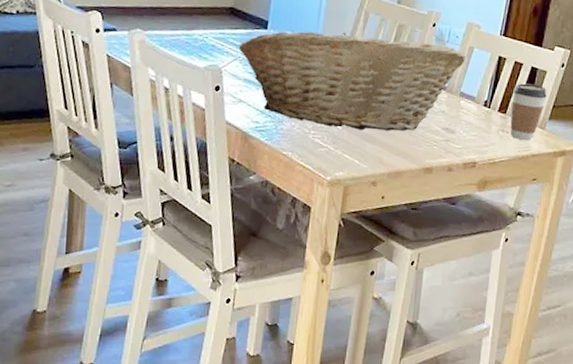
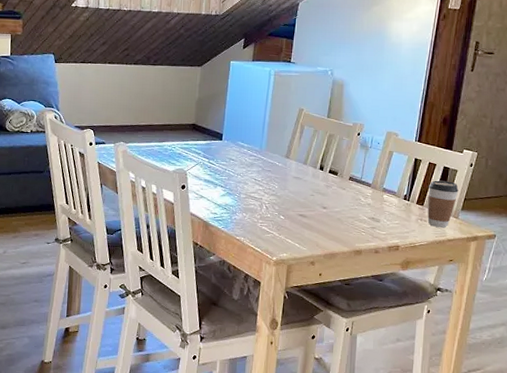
fruit basket: present [238,31,466,131] -> none [199,141,387,220]

